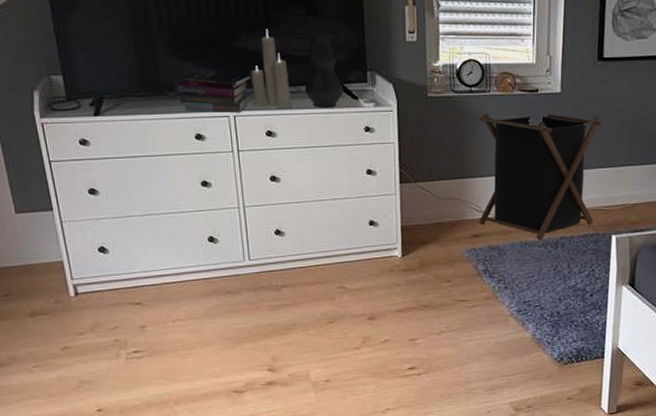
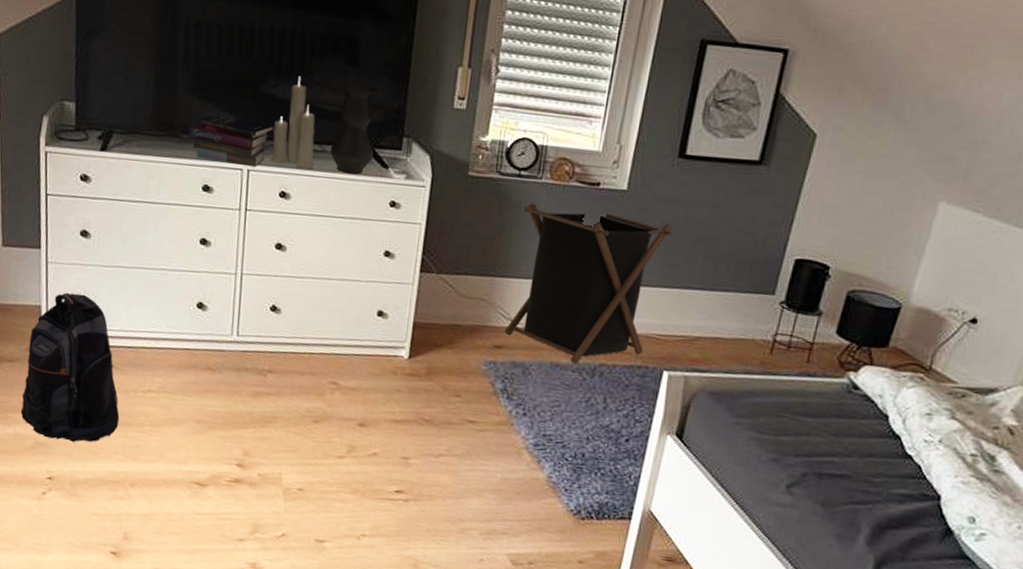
backpack: none [57,245,155,376] -> present [20,292,120,442]

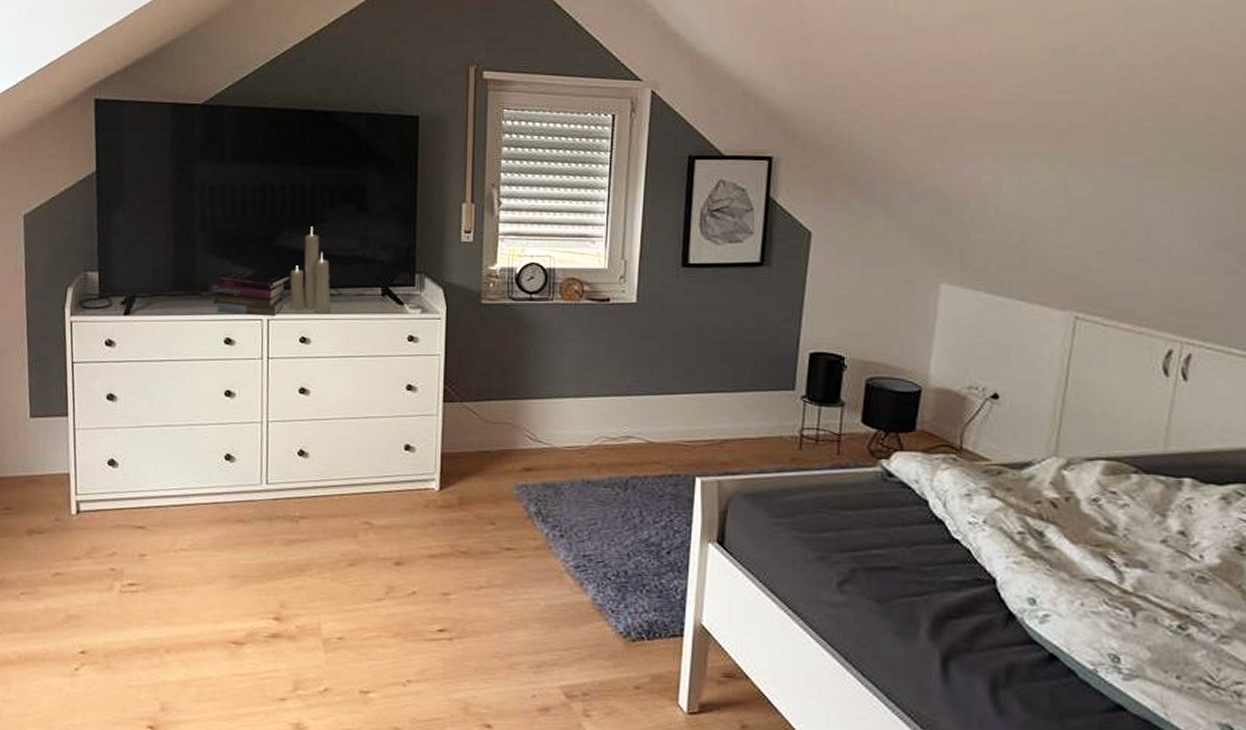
backpack: present [20,292,120,442] -> none [51,457,152,611]
vase: present [330,82,379,174] -> none [345,228,389,314]
laundry basket: present [505,203,672,365] -> none [533,324,686,480]

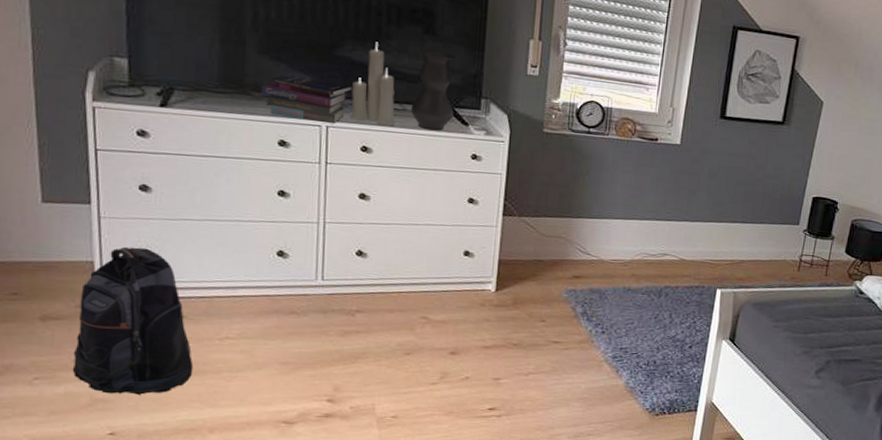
backpack: none [51,457,152,611] -> present [72,246,194,395]
vase: none [345,228,389,314] -> present [410,49,457,131]

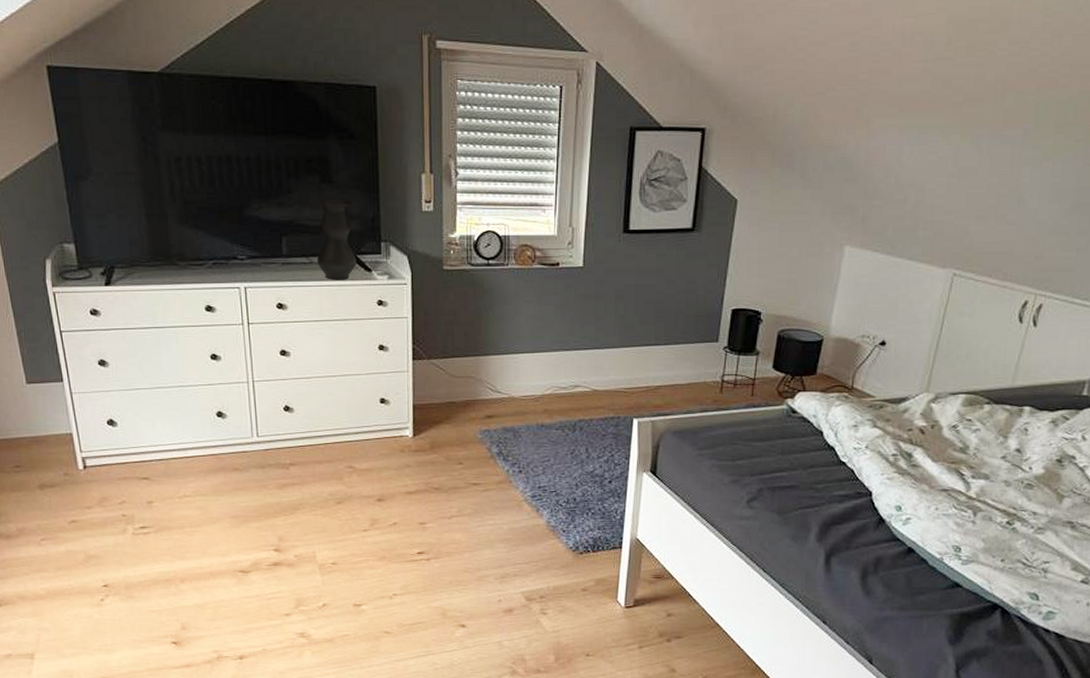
backpack: present [72,246,194,395] -> none [66,418,162,551]
books: present [261,73,352,124] -> none [185,239,263,285]
candle: present [350,42,395,126] -> none [262,197,305,281]

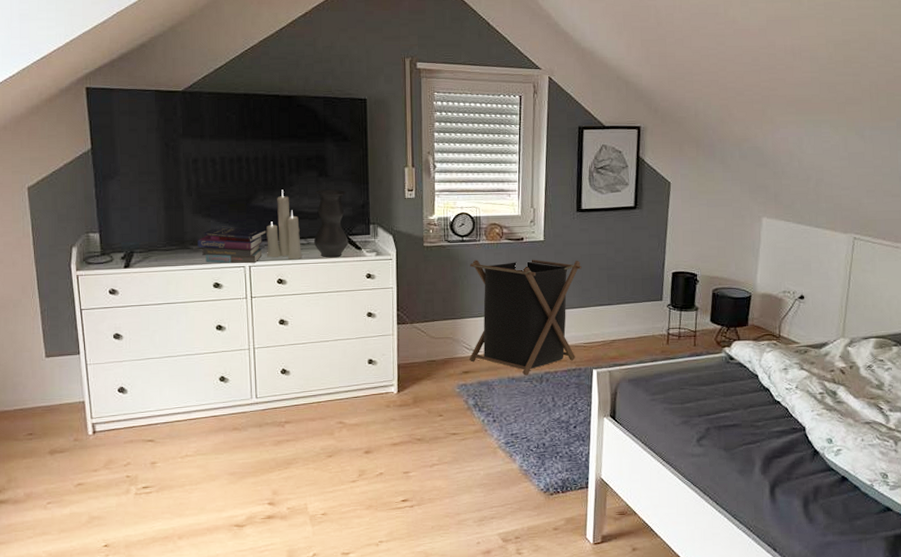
books: none [185,239,263,285] -> present [197,226,267,264]
candle: none [262,197,305,281] -> present [266,189,303,259]
laundry basket: none [494,287,626,423] -> present [469,259,582,376]

